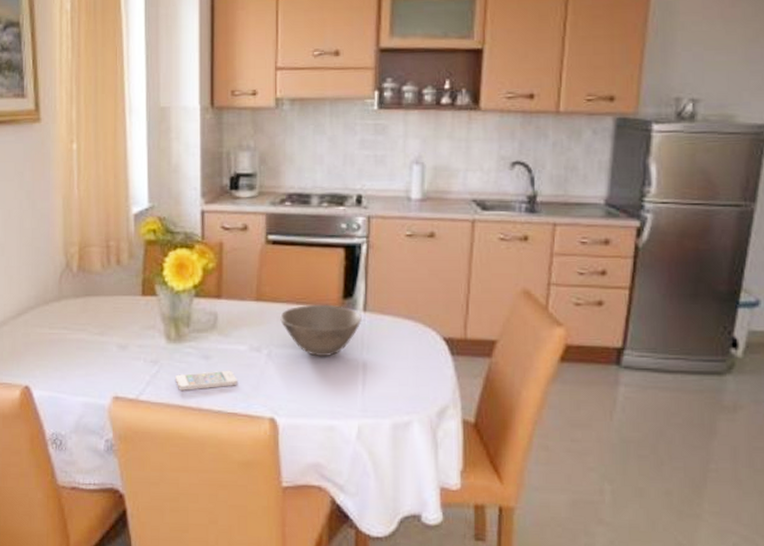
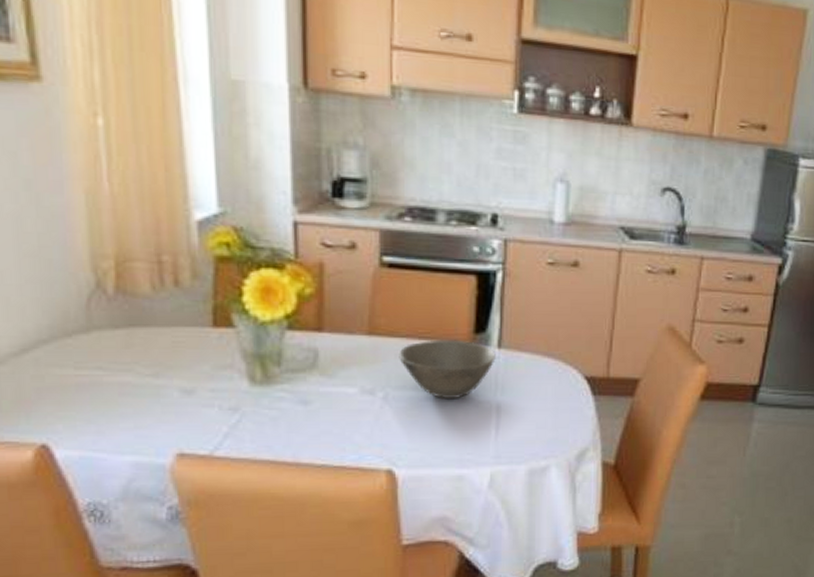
smartphone: present [176,370,237,390] -> none [264,417,346,443]

